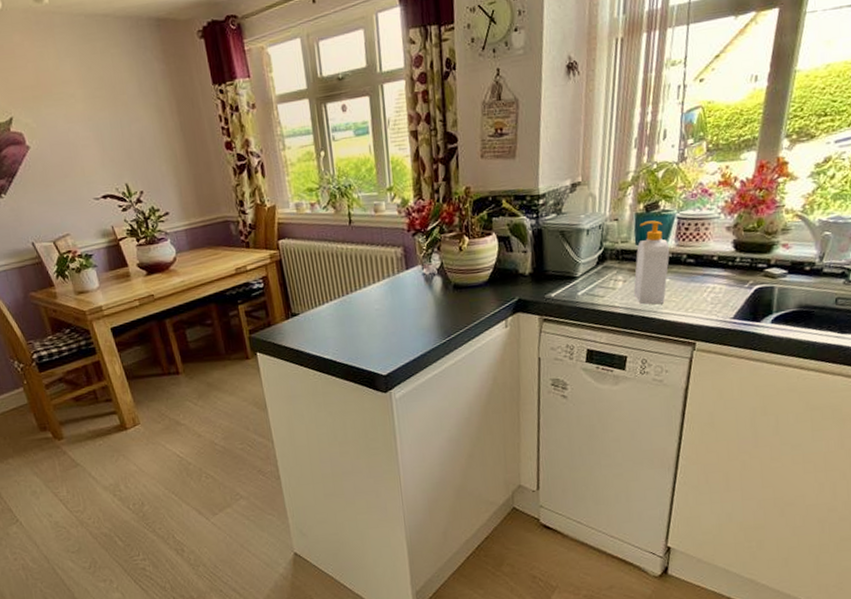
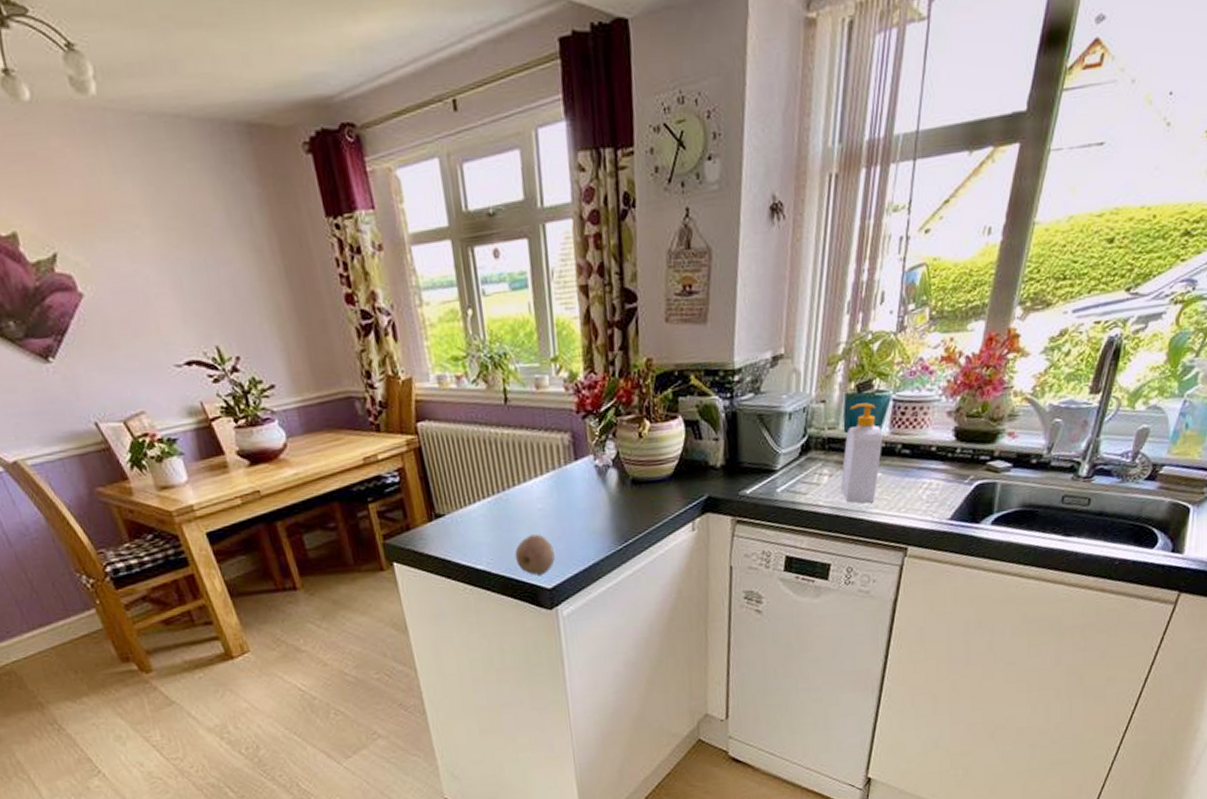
fruit: none [356,330,389,364] -> present [515,534,555,575]

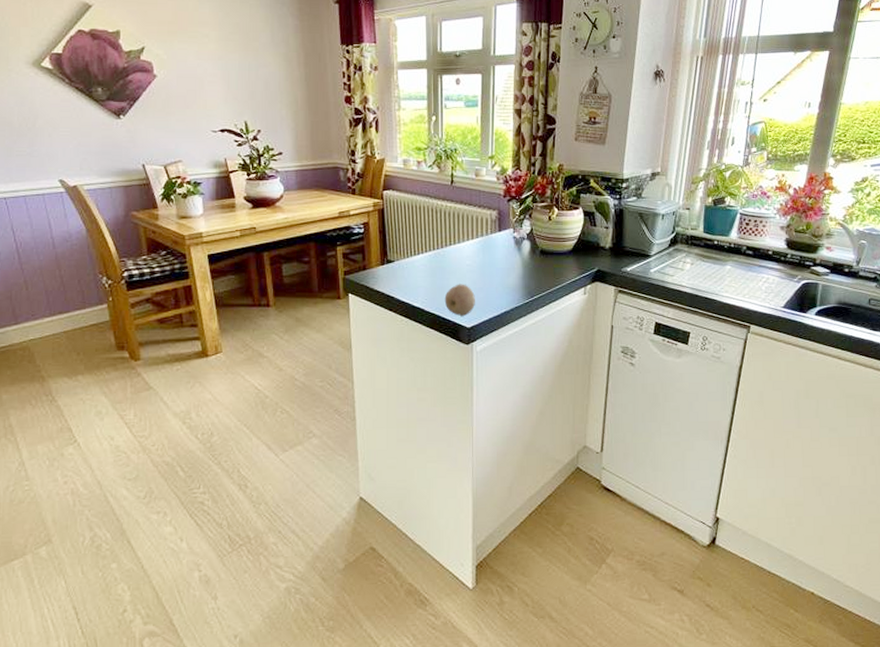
soap bottle: present [840,402,882,504] -> none [699,213,732,288]

